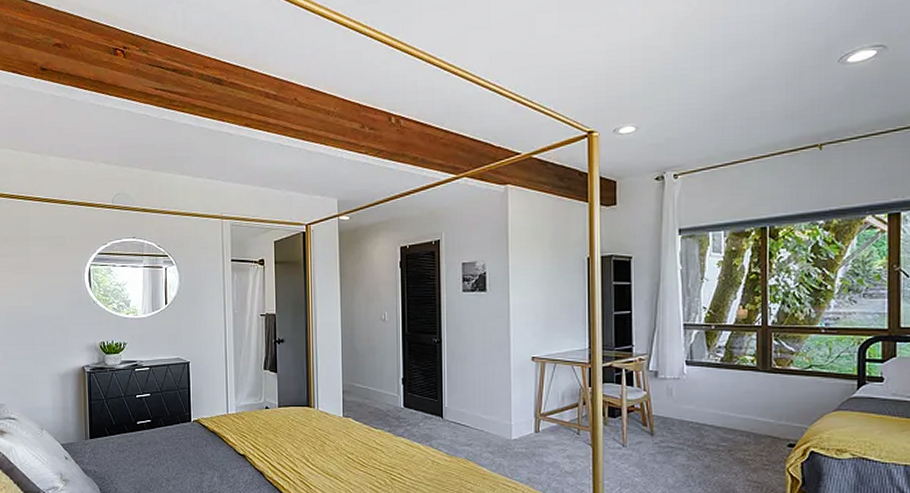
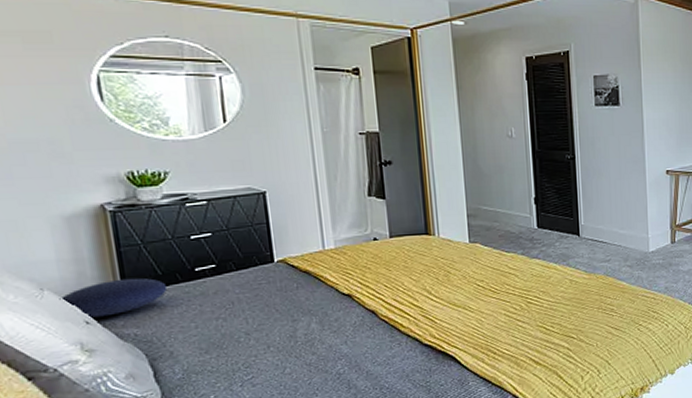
cushion: none [51,426,118,455] -> present [59,277,168,318]

